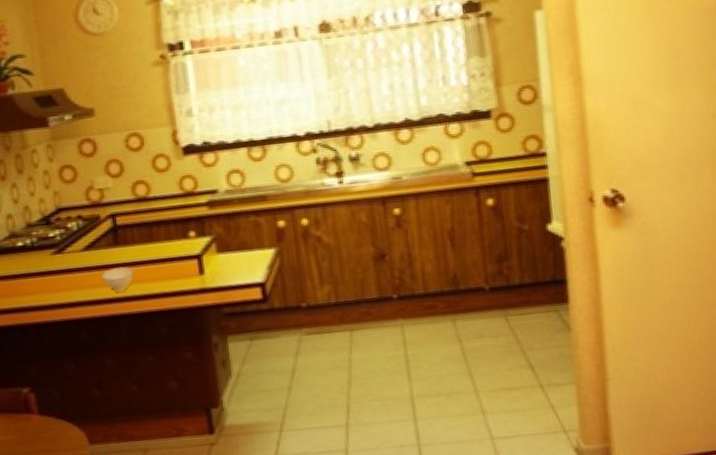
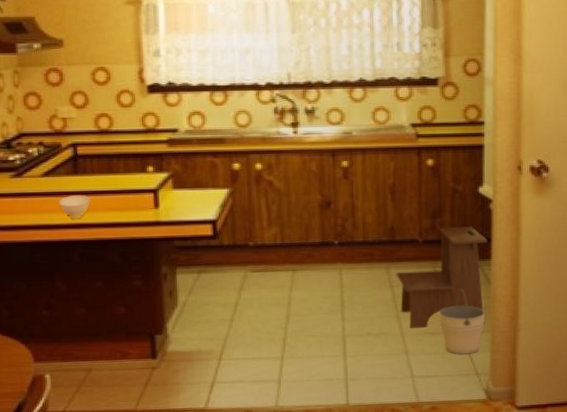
step stool: none [463,268,567,385] -> present [396,226,487,328]
bucket: none [514,338,568,411] -> present [438,289,486,355]

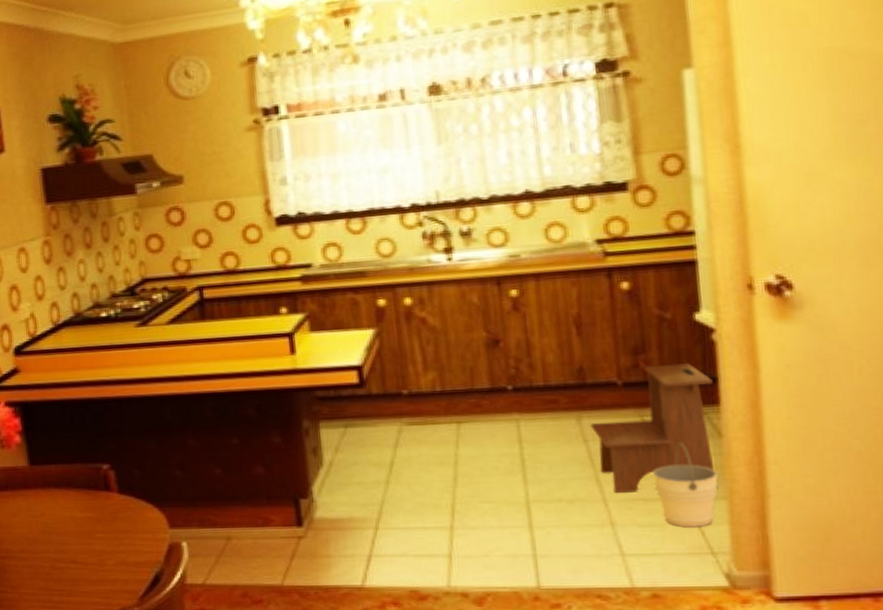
bowl: present [58,195,91,220] -> none [186,342,221,370]

